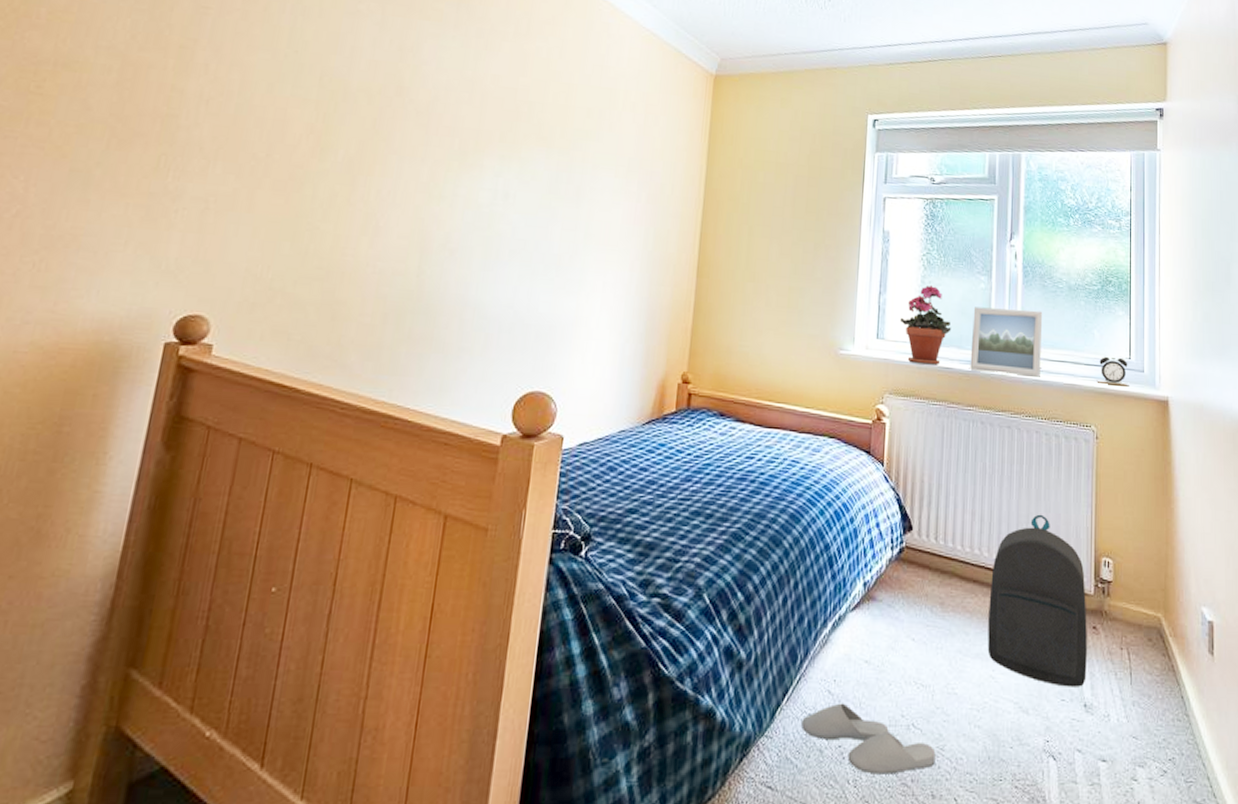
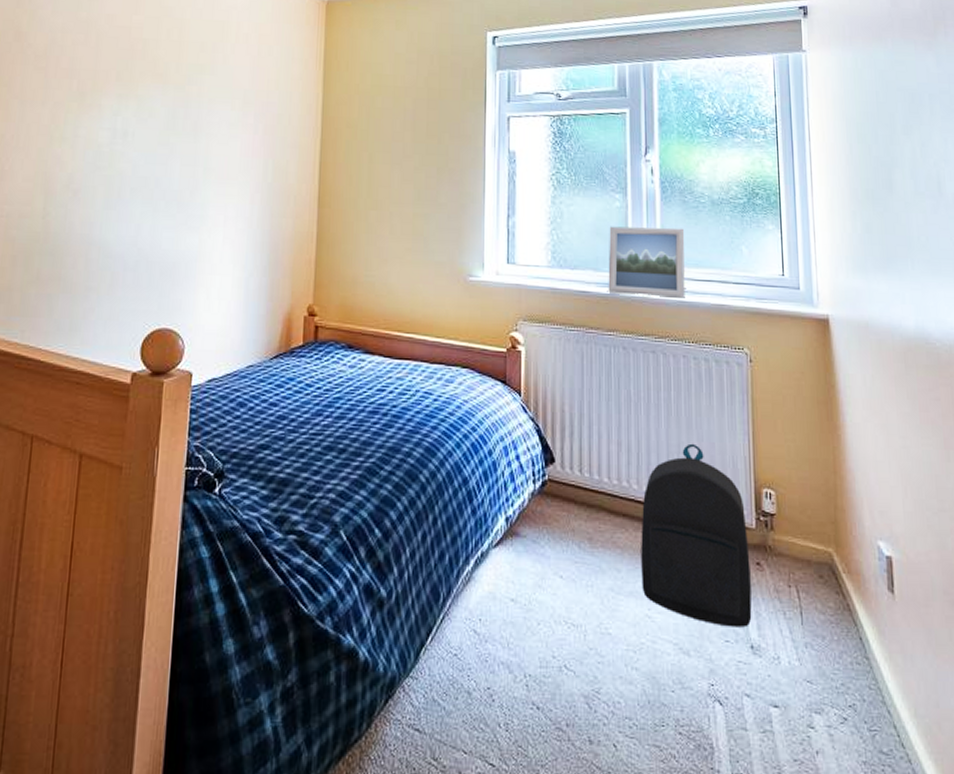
slippers: present [801,703,936,774] -> none [448,643,591,718]
potted plant: present [900,285,952,366] -> none [530,205,586,290]
alarm clock: present [1098,354,1129,387] -> none [749,272,784,305]

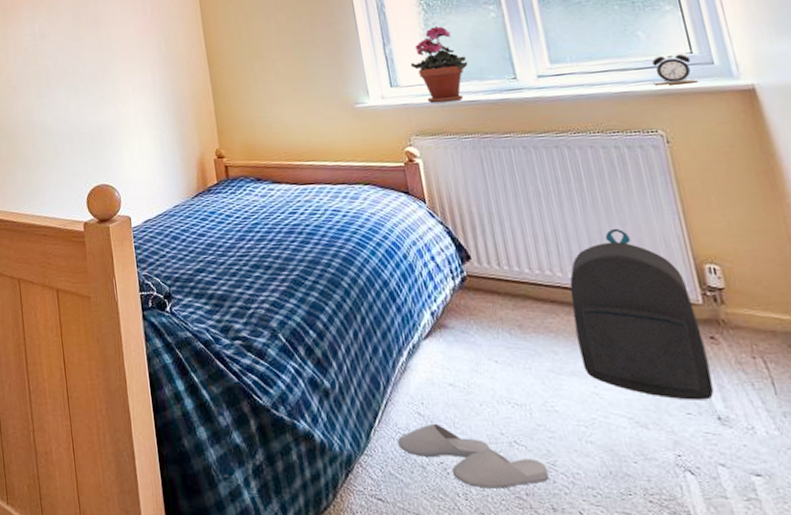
slippers: none [448,643,591,718] -> present [397,423,549,489]
potted plant: none [530,205,586,290] -> present [410,25,468,104]
picture frame: present [608,226,685,298] -> none [488,25,582,98]
alarm clock: none [749,272,784,305] -> present [652,52,698,86]

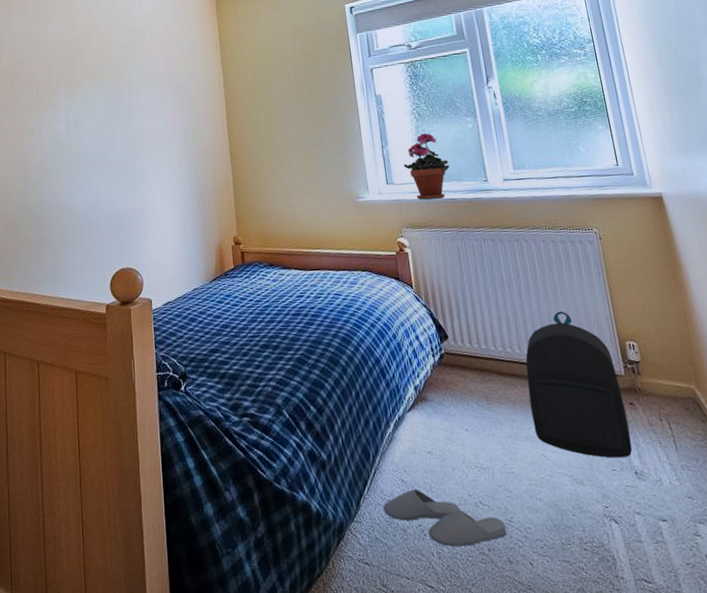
alarm clock: present [652,52,698,86] -> none [589,164,622,192]

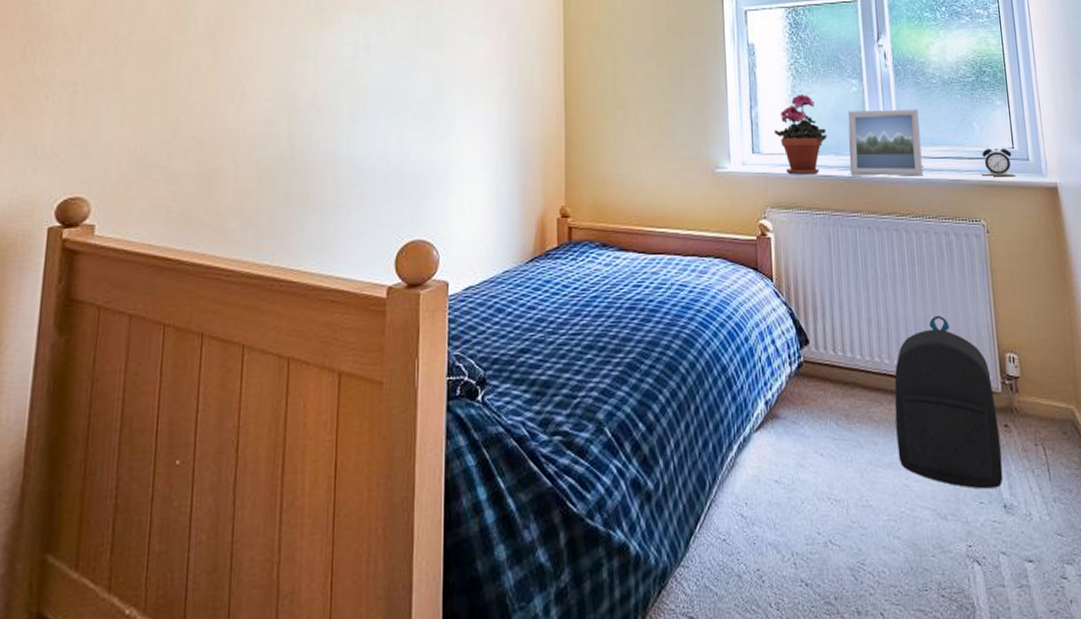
slippers: present [383,488,507,547] -> none [717,525,857,596]
picture frame: none [466,138,537,197] -> present [848,109,923,176]
alarm clock: none [589,164,622,192] -> present [982,146,1015,177]

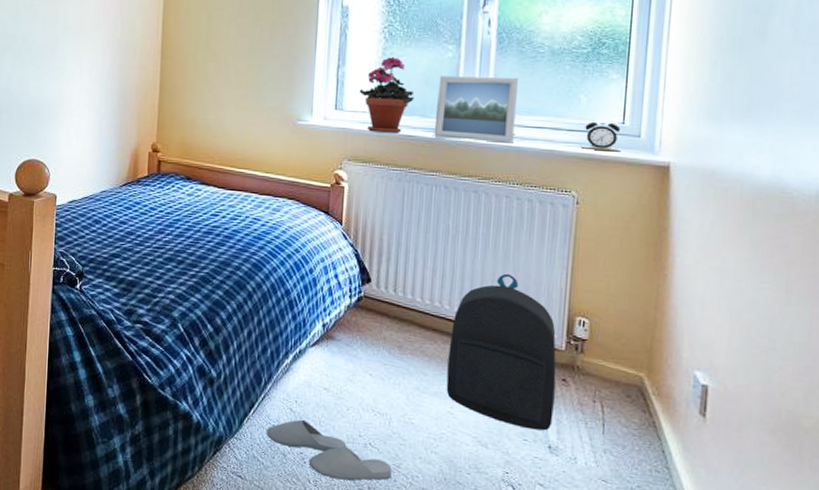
slippers: none [717,525,857,596] -> present [266,419,392,481]

